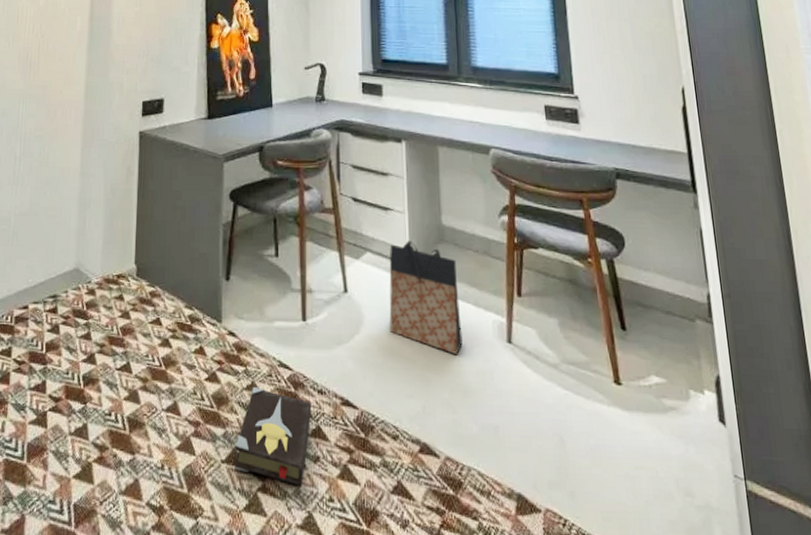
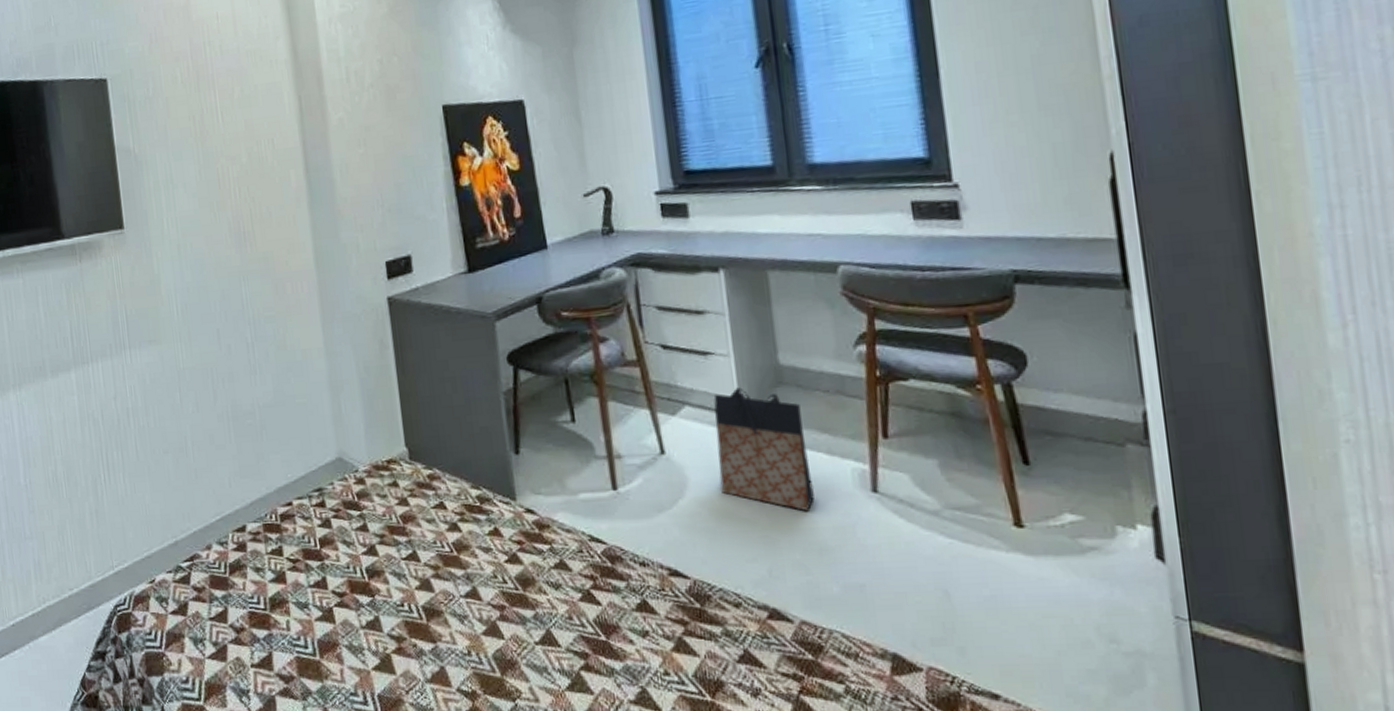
hardback book: present [234,386,311,486] -> none [548,564,635,662]

